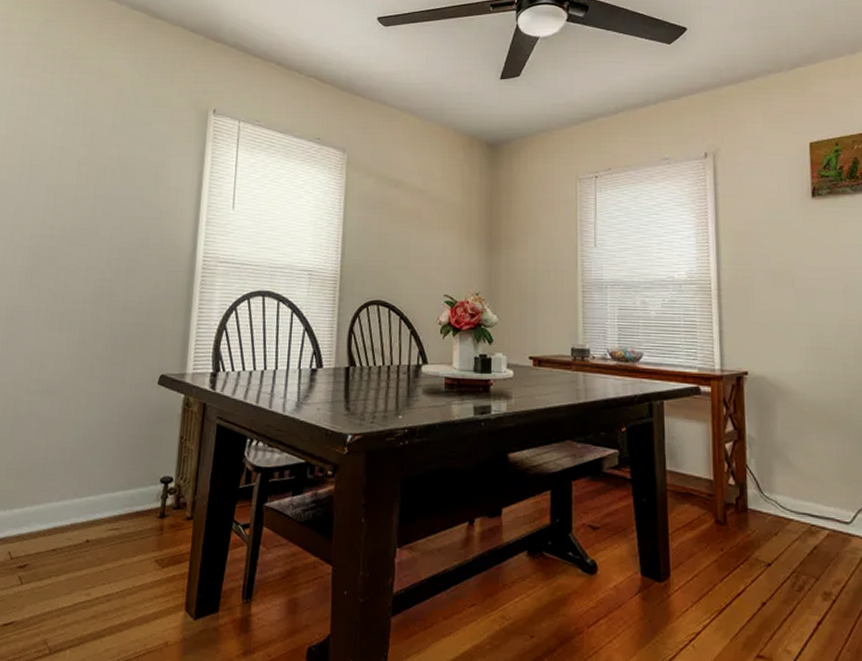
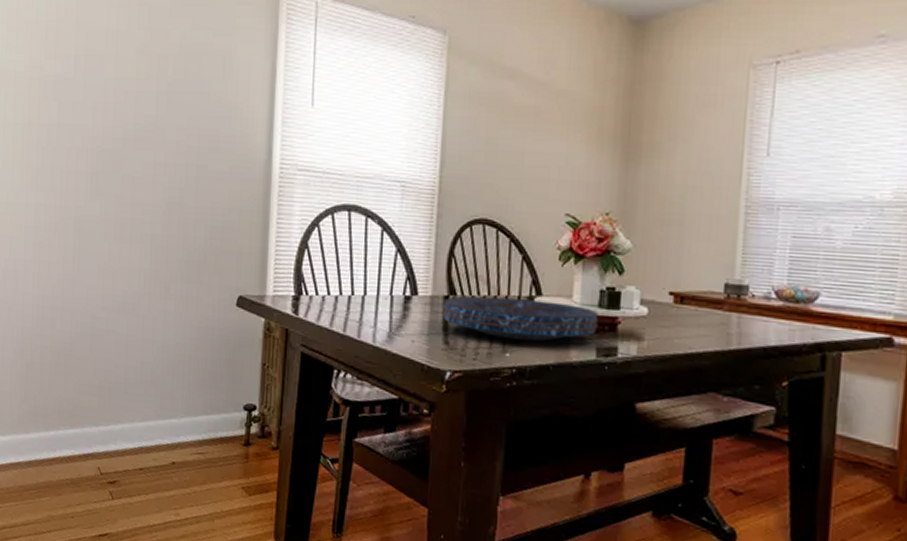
placemat: none [343,366,474,404] -> present [442,296,599,341]

